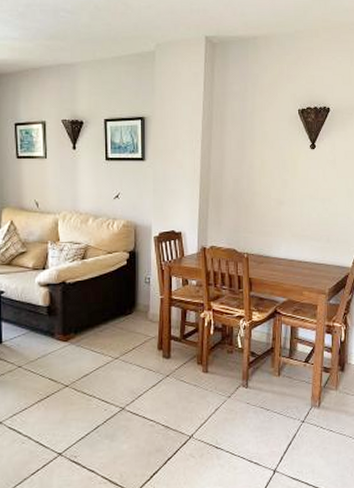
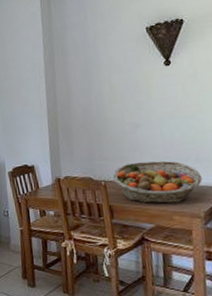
fruit basket: none [256,237,330,279] -> present [113,160,202,204]

